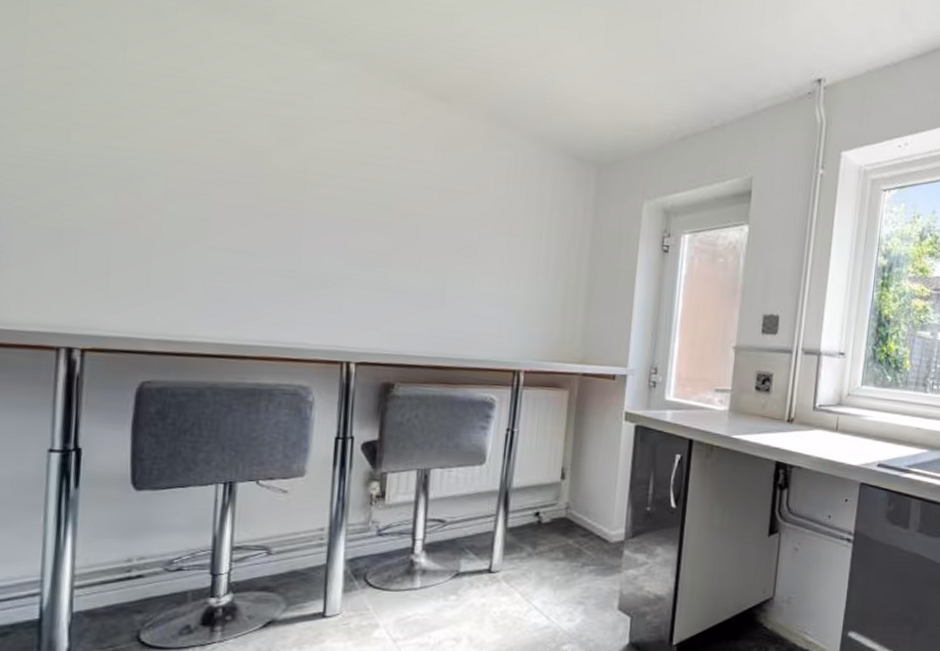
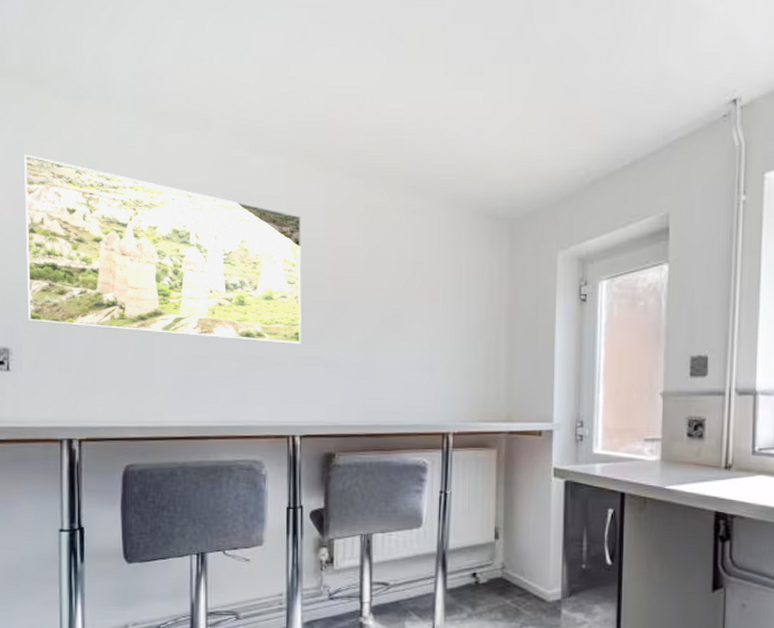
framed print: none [22,16,372,266] -> present [23,154,302,344]

